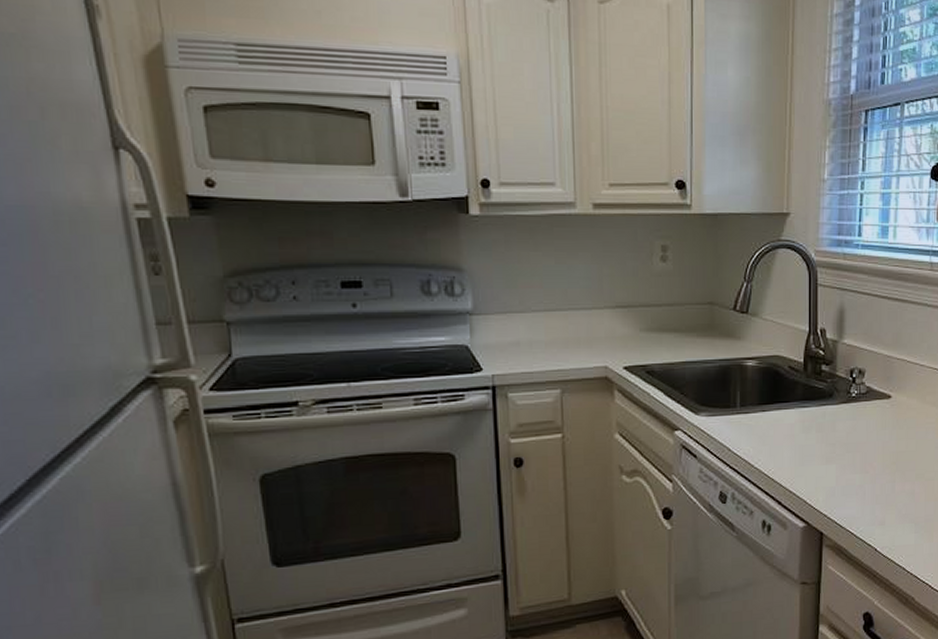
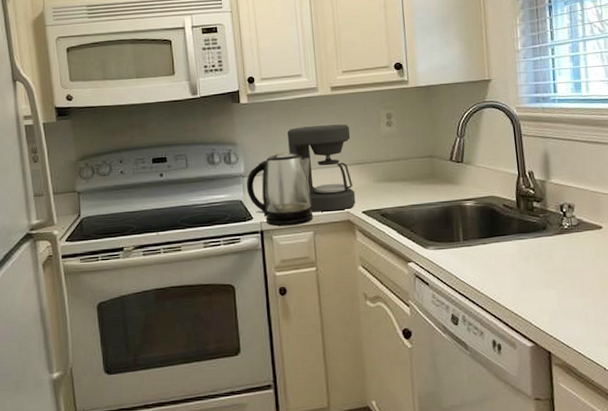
kettle: none [474,286,562,383] -> present [246,152,314,228]
coffee maker: none [533,254,617,365] -> present [287,124,356,212]

